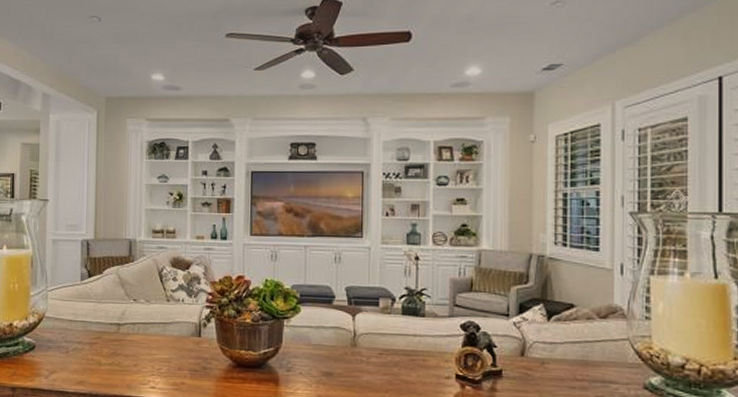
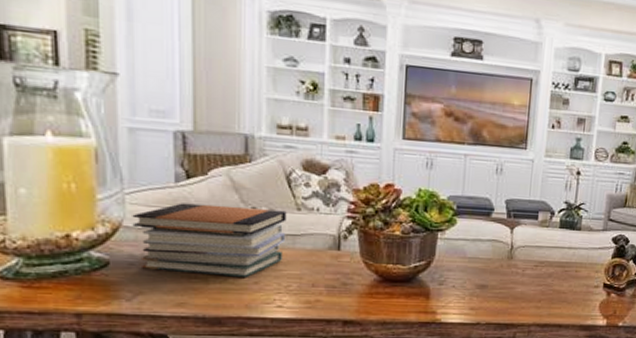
book stack: none [51,297,159,360] -> present [132,203,287,277]

